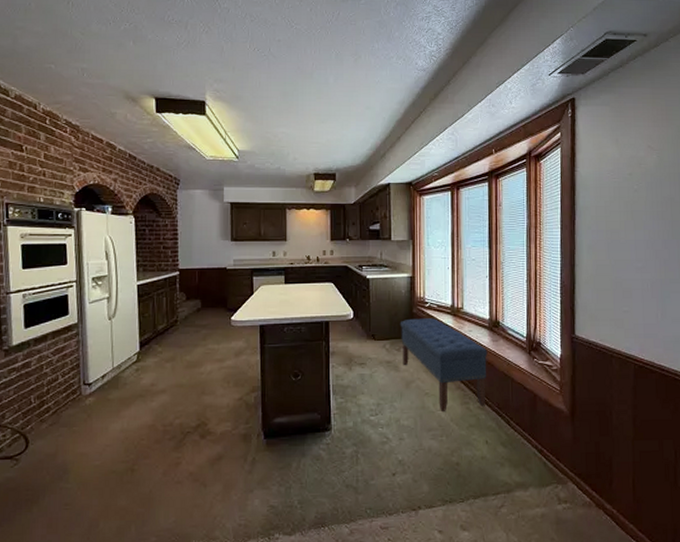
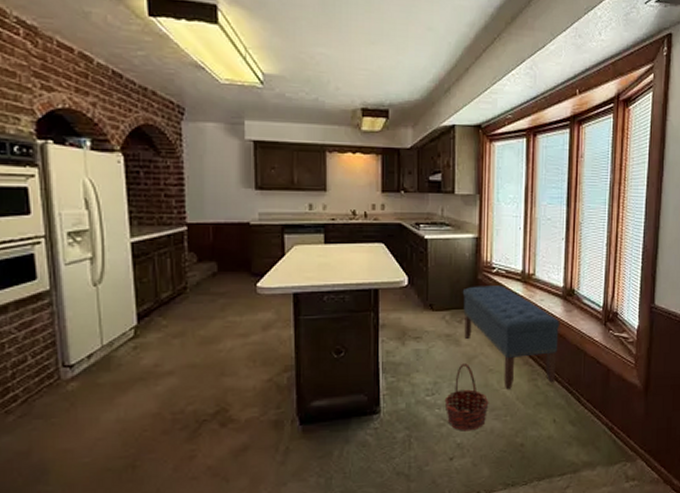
basket: none [386,387,426,449] -> present [444,363,489,431]

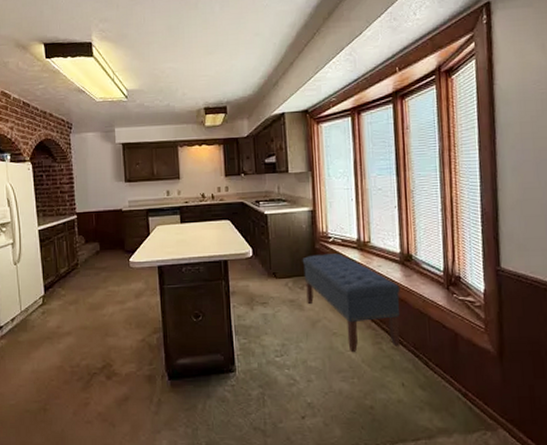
basket: present [444,363,489,431] -> none [293,327,336,392]

